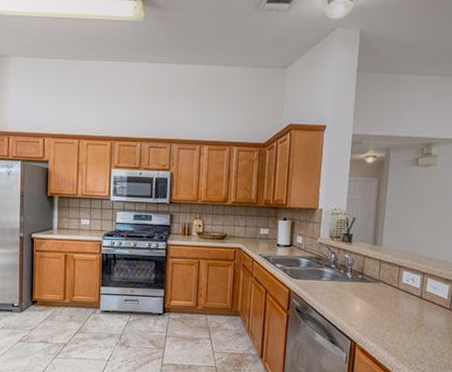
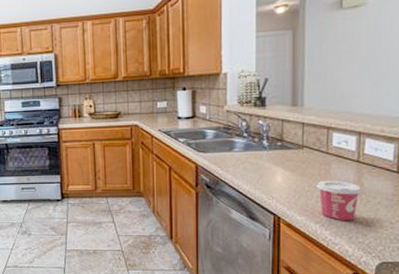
cup: none [387,312,422,349] -> present [316,180,362,221]

